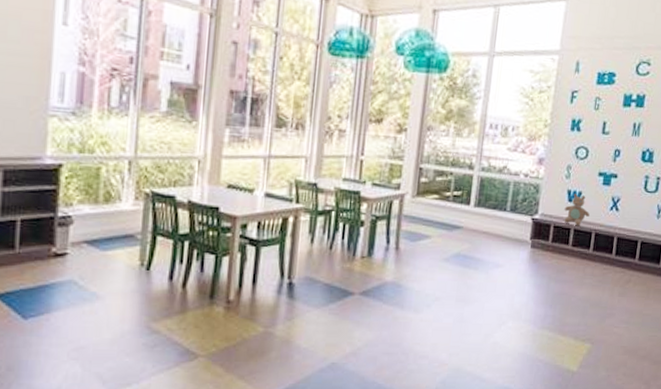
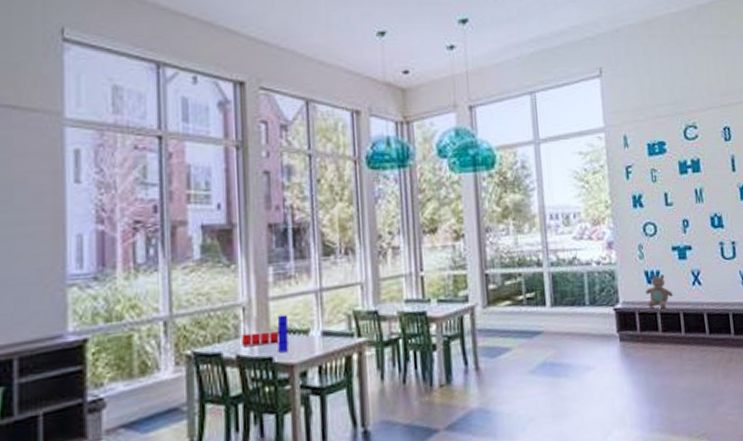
toy blocks: none [194,172,237,204] -> present [242,314,288,352]

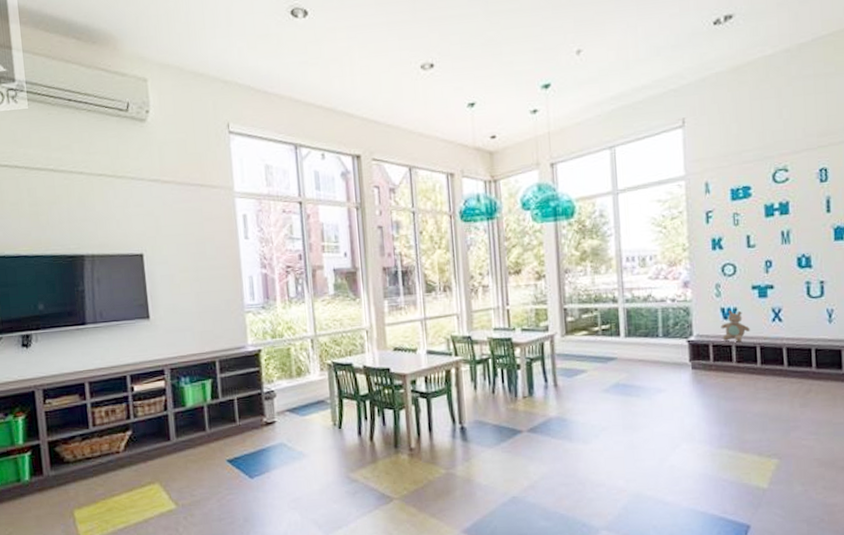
toy blocks: present [242,314,288,352] -> none [366,337,401,365]

